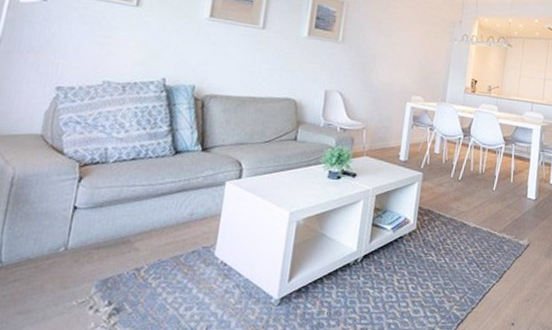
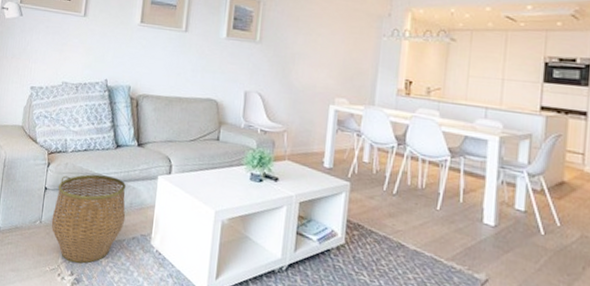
basket: none [81,185,186,290] -> present [51,174,126,264]

